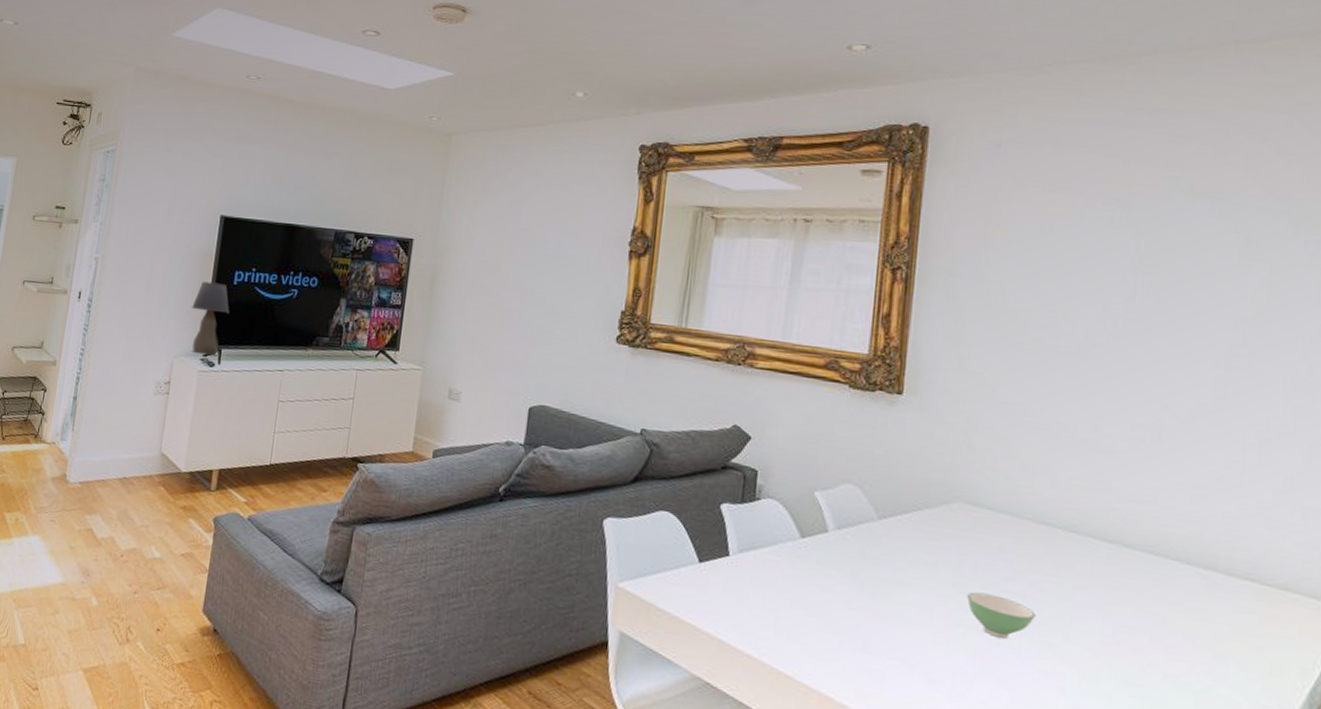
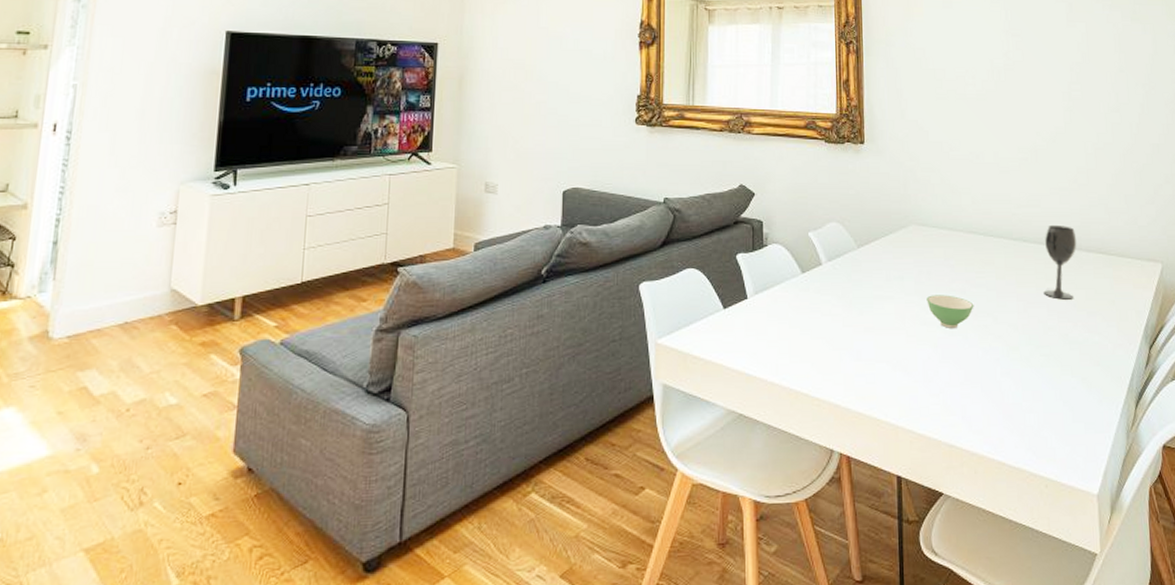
table lamp: present [191,281,230,356] -> none [198,99,244,178]
wine glass: none [1146,530,1211,633] -> present [1043,224,1077,300]

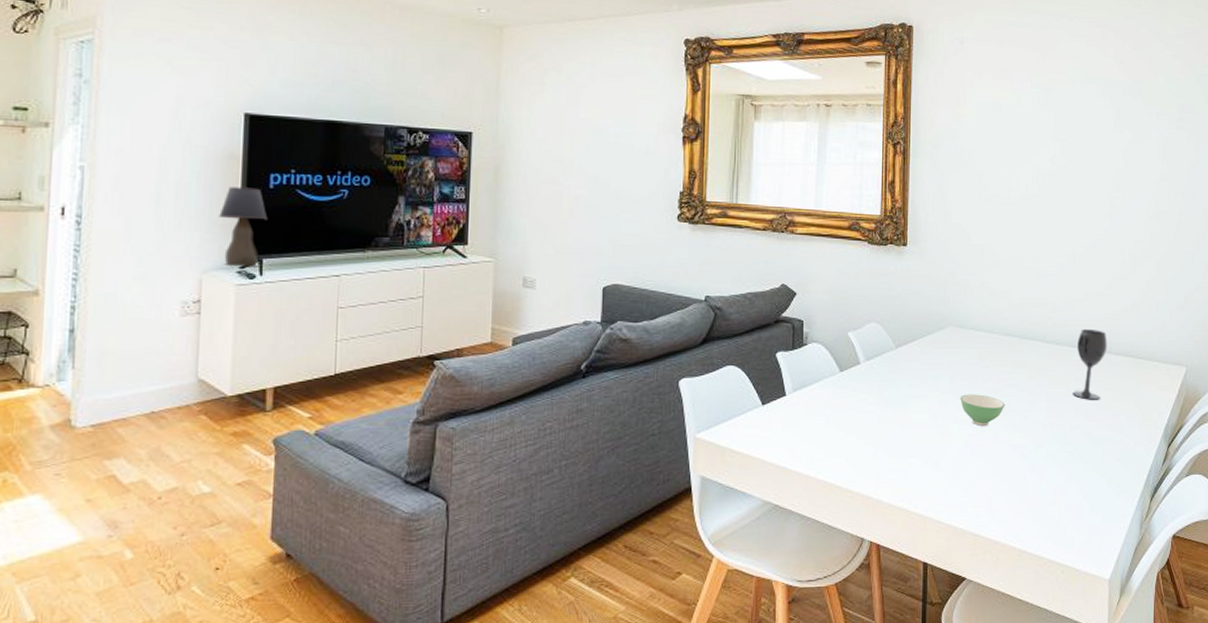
table lamp: none [198,99,244,178] -> present [219,186,268,267]

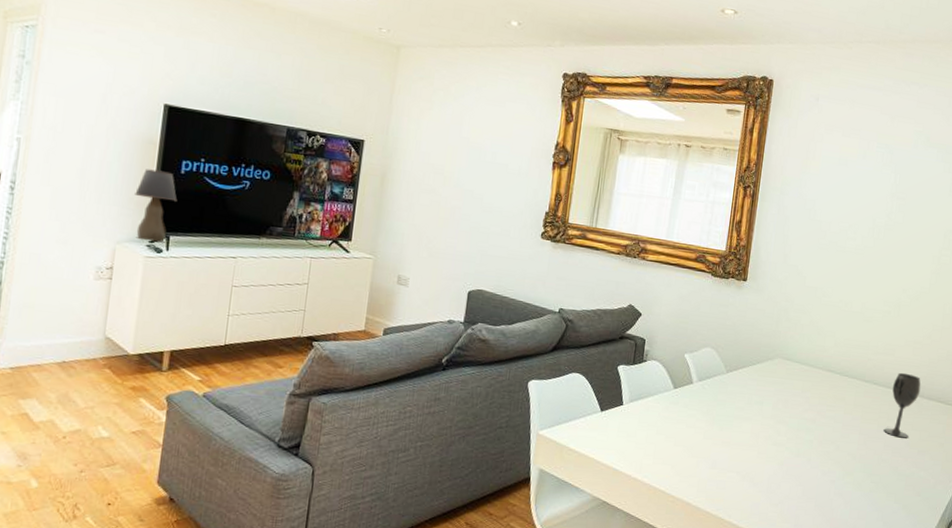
bowl: present [960,394,1005,426] -> none [780,420,821,451]

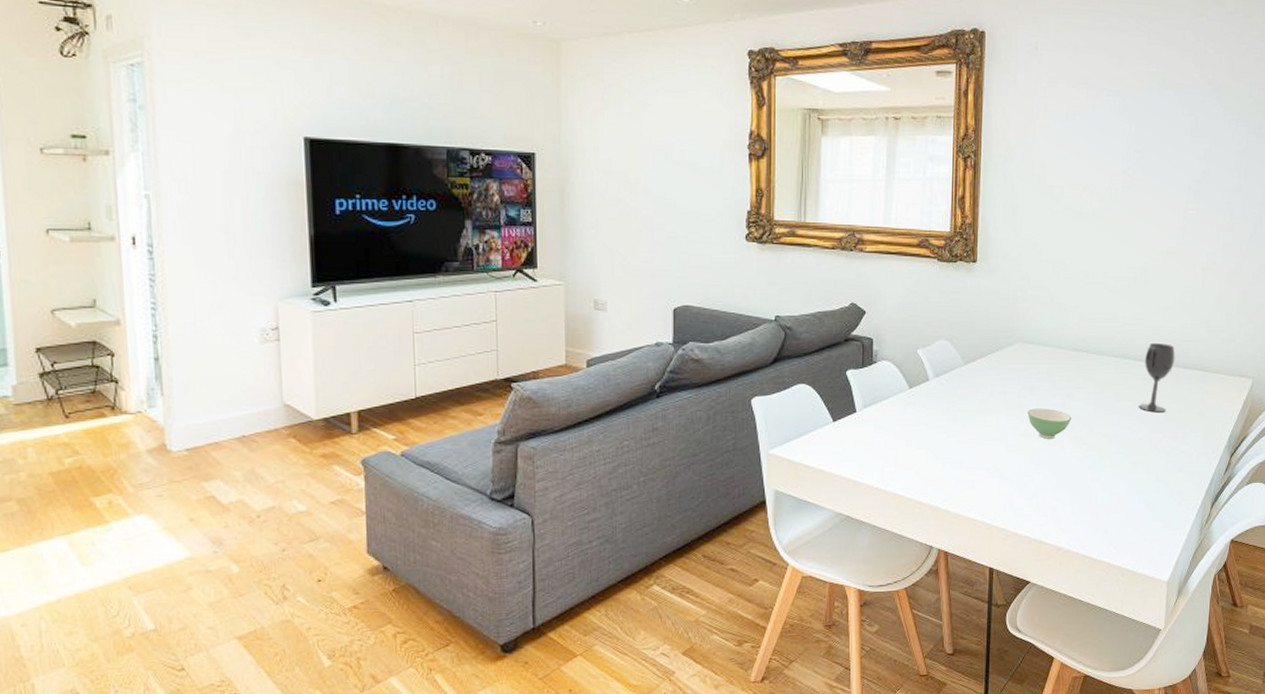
table lamp: present [135,169,178,243] -> none [288,212,337,294]
bowl: none [780,420,821,451] -> present [1027,408,1072,439]

